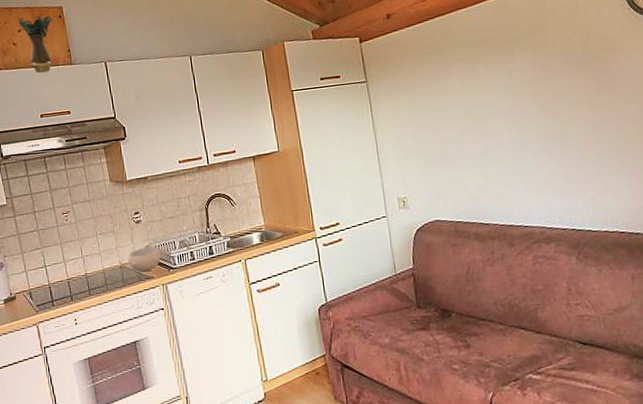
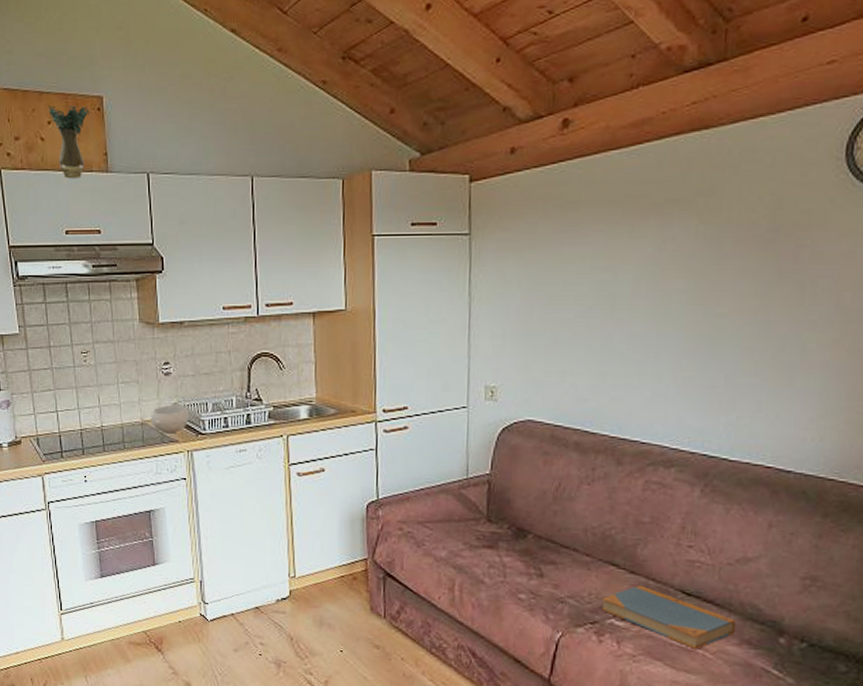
book: none [518,342,626,389] -> present [601,585,737,649]

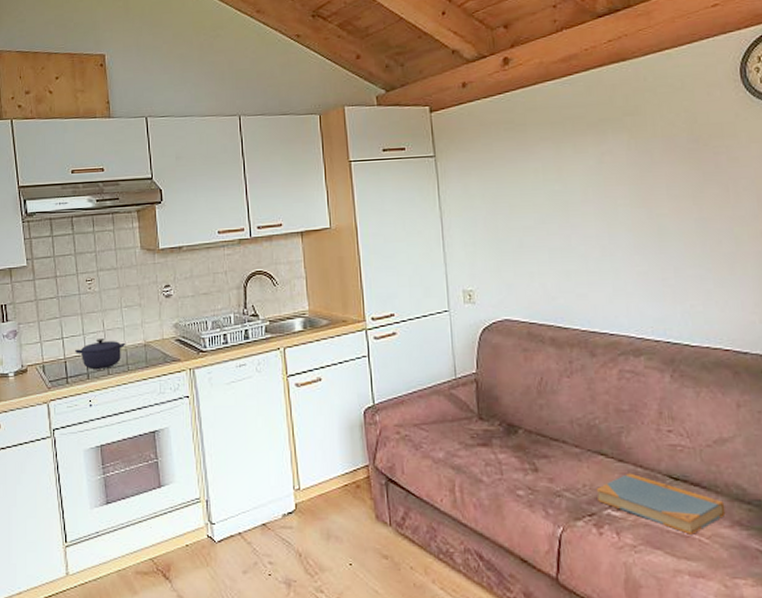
vase: present [48,105,90,179] -> none [56,63,94,125]
cooking pot: none [70,414,123,445] -> present [75,339,126,369]
bowl: present [151,404,189,434] -> none [153,324,190,353]

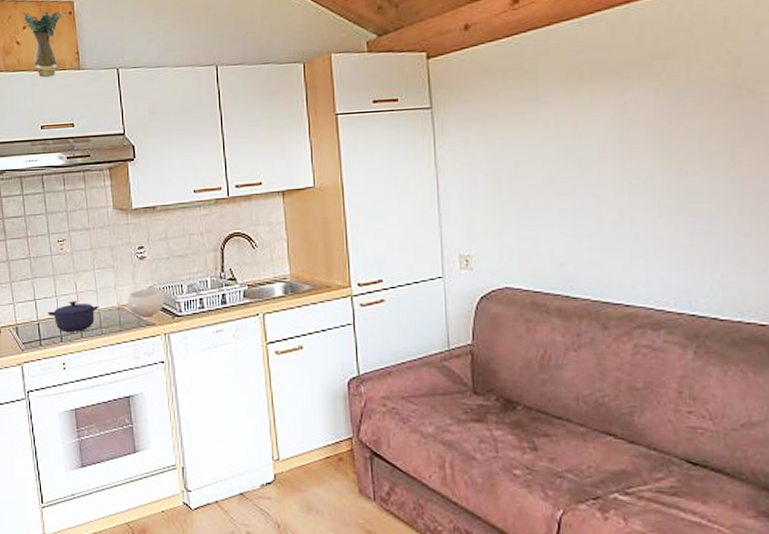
vase: none [56,63,94,125] -> present [23,11,62,78]
bowl: none [153,324,190,353] -> present [127,287,165,317]
book: present [596,473,726,535] -> none [602,455,751,524]

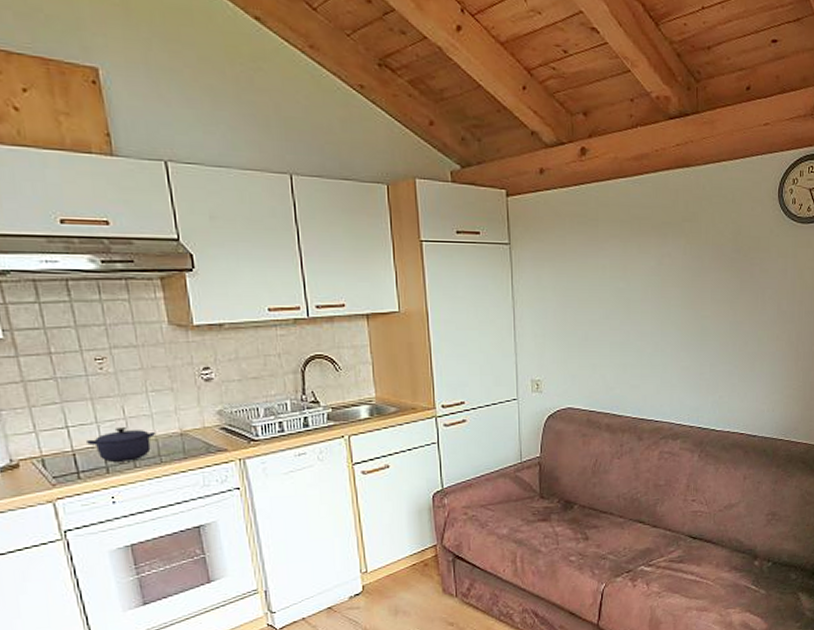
vase: present [23,11,62,78] -> none [21,69,82,160]
bowl: present [127,287,165,317] -> none [191,411,239,443]

